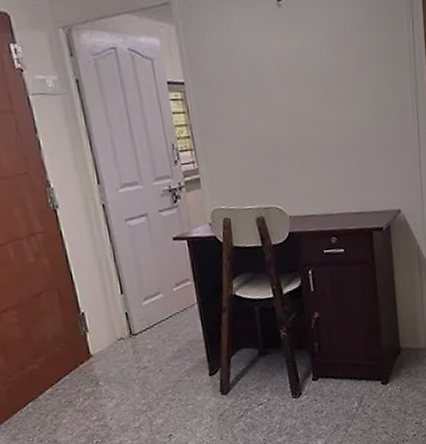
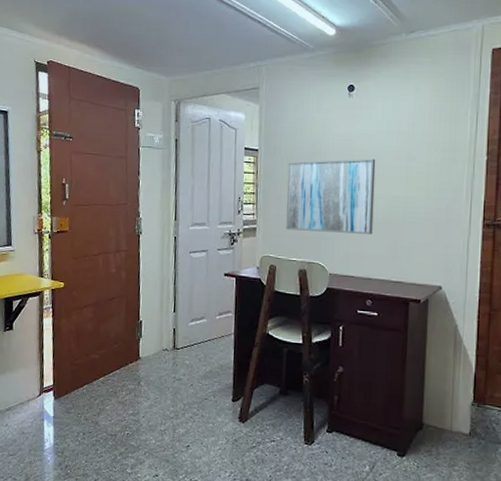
wall art: none [222,79,327,175] -> present [286,158,376,235]

